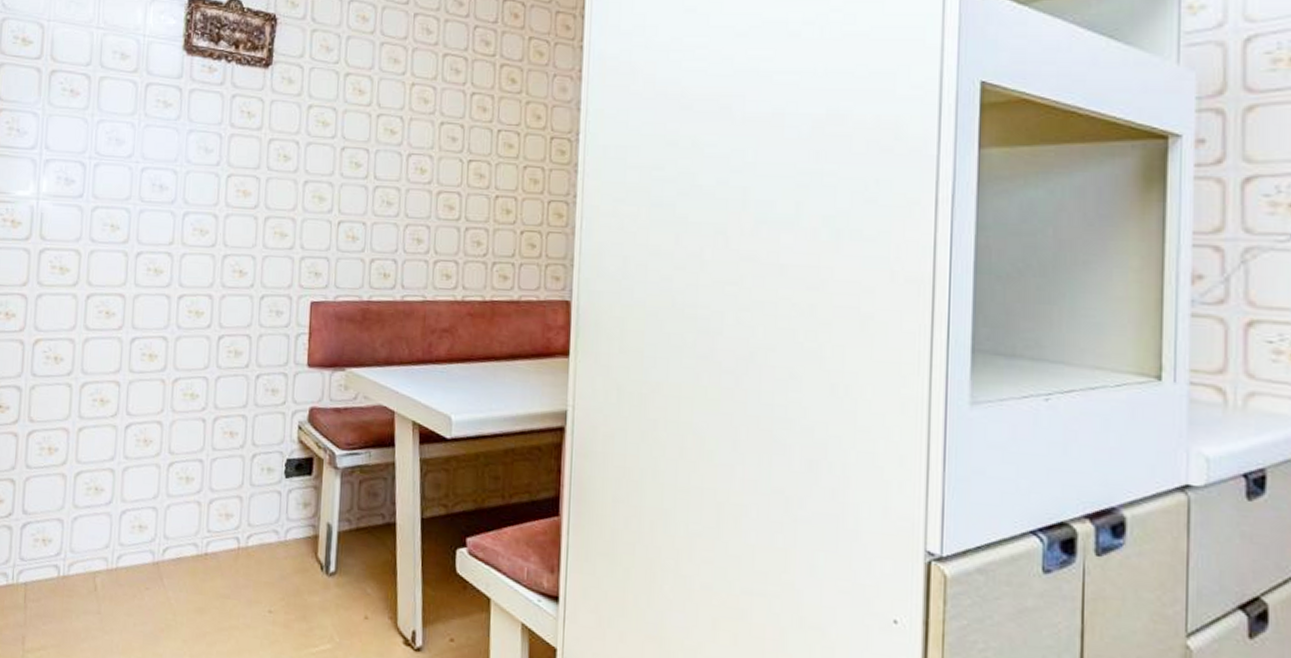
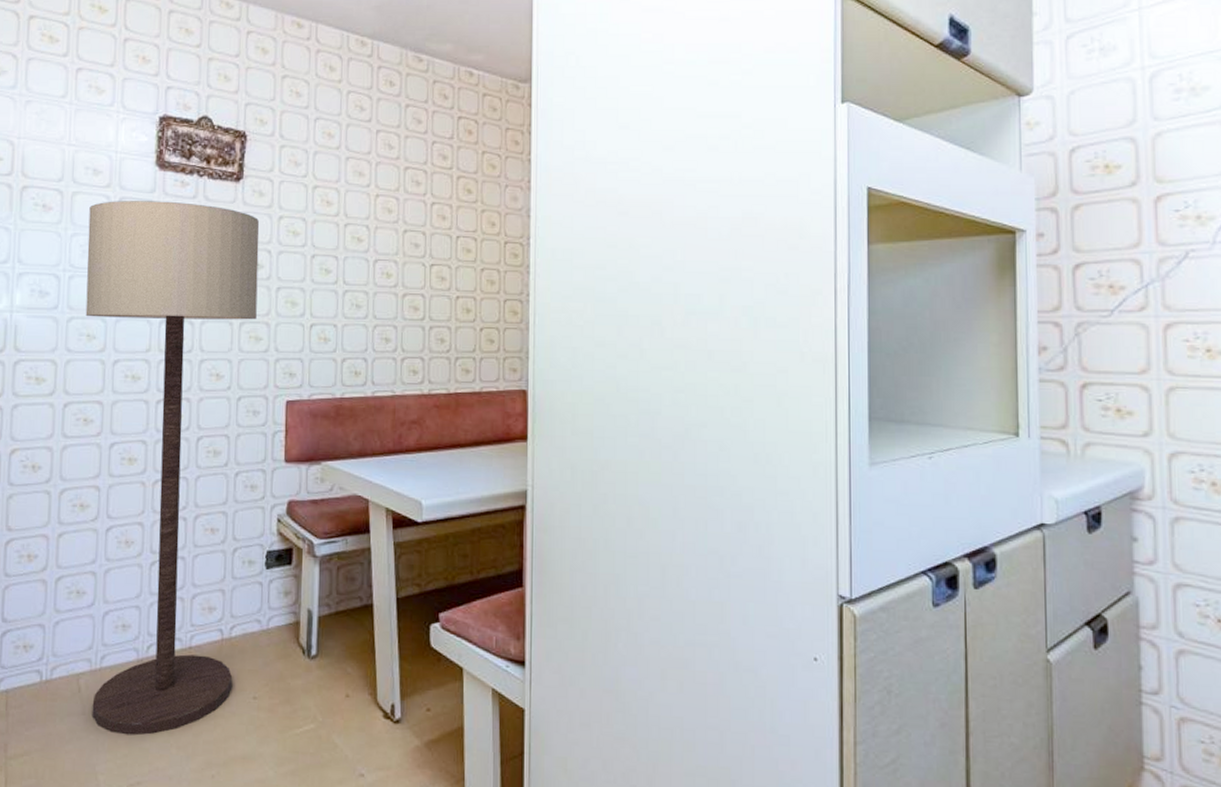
floor lamp: none [107,86,288,641] -> present [85,201,260,736]

